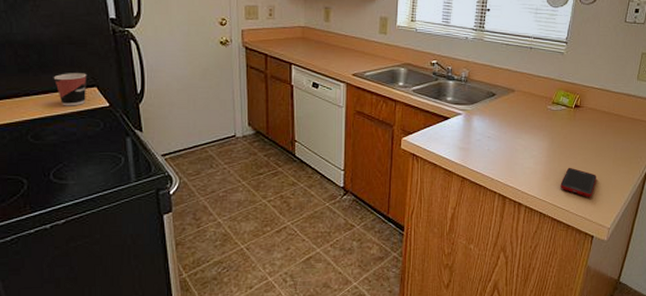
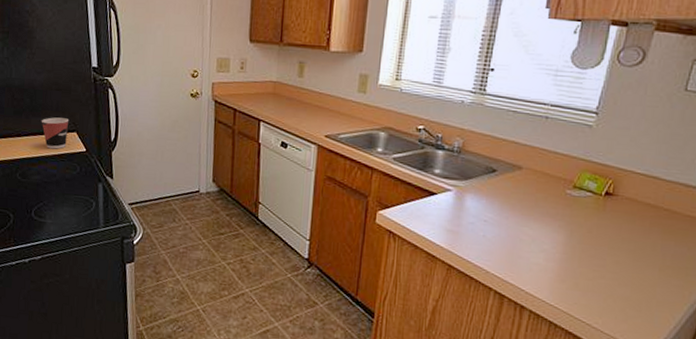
cell phone: present [560,167,597,198] -> none [580,269,634,313]

